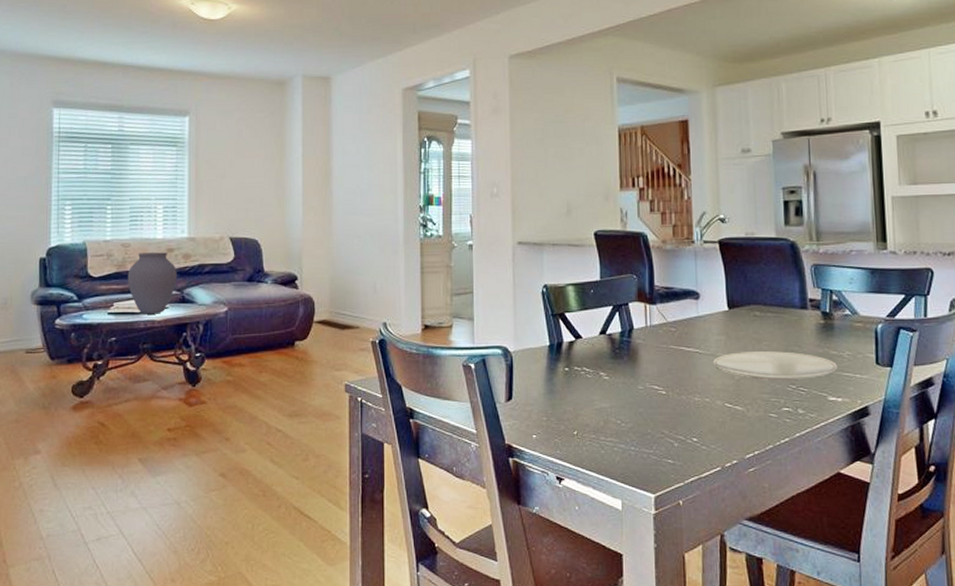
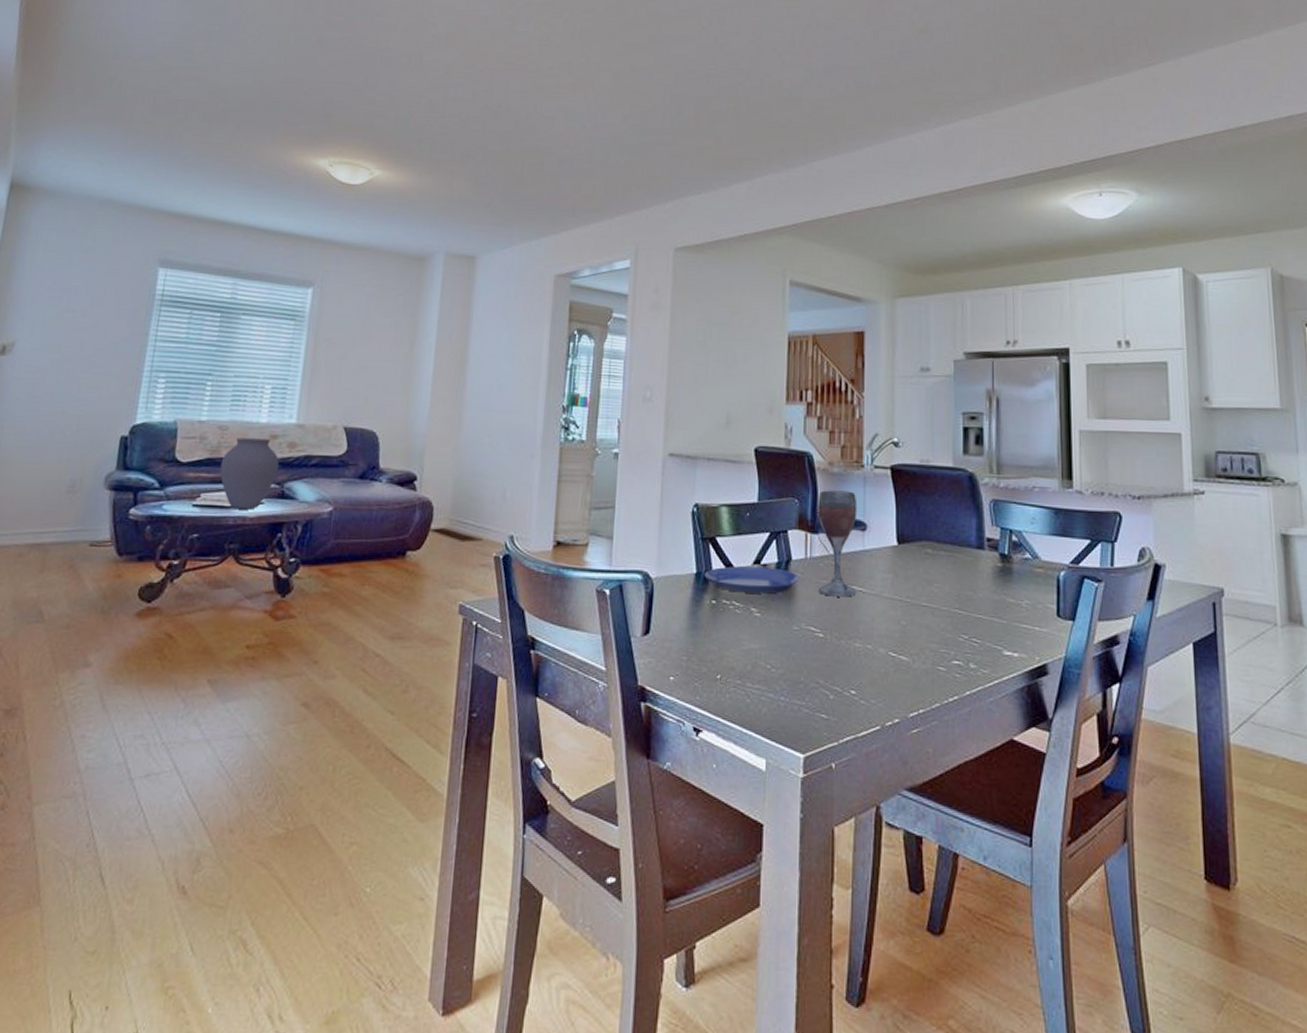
plate: none [557,337,642,360] -> present [704,566,800,594]
cup: none [654,265,693,358] -> present [818,490,858,597]
plate: present [713,351,837,381] -> none [877,593,1014,630]

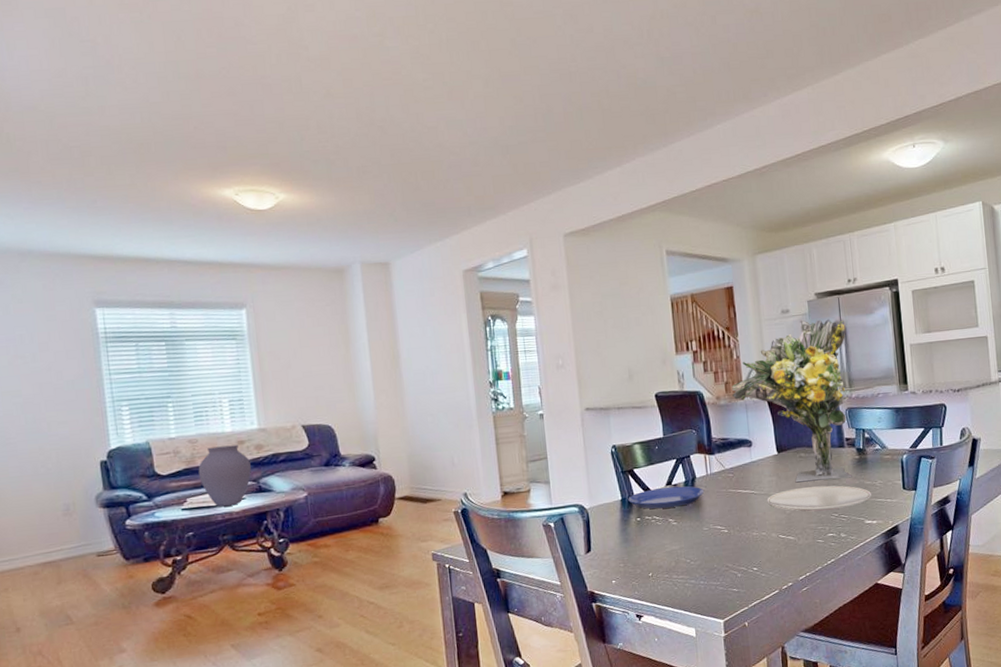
cup: present [818,490,858,597] -> none [711,417,750,501]
bouquet: none [849,381,999,591] -> present [732,319,852,483]
plate: none [877,593,1014,630] -> present [766,485,871,512]

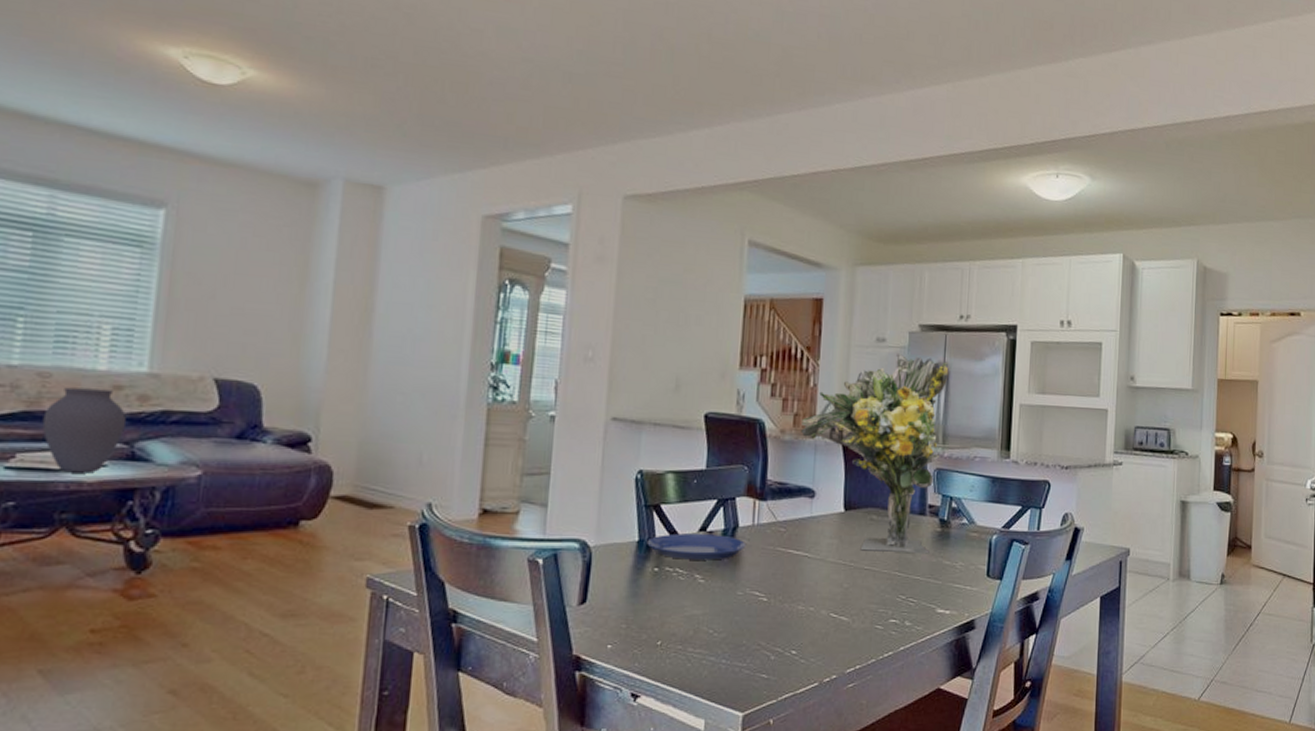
plate: present [766,485,871,512] -> none [822,558,949,591]

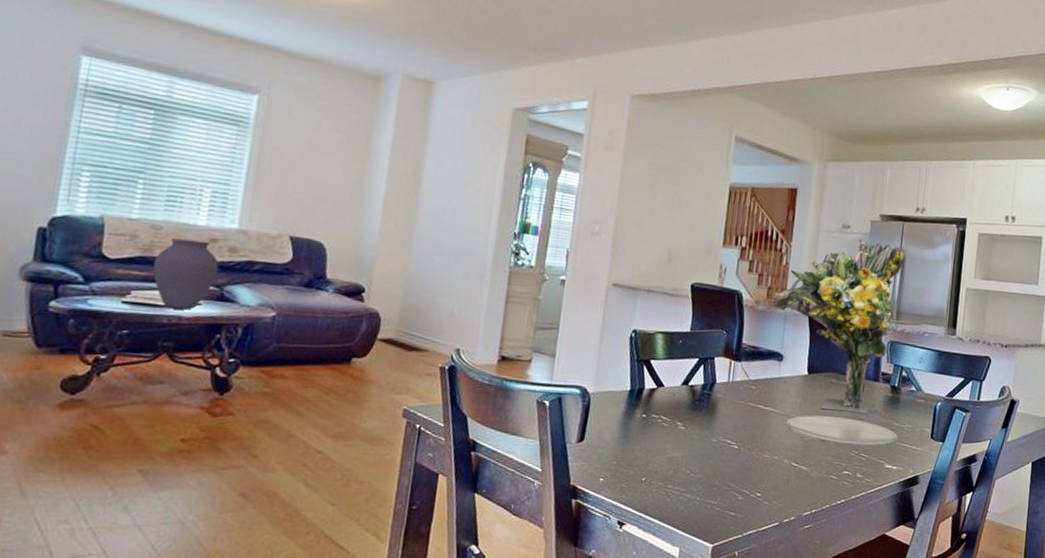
plate: present [647,533,747,560] -> none [637,385,722,411]
plate: none [822,558,949,591] -> present [786,415,897,447]

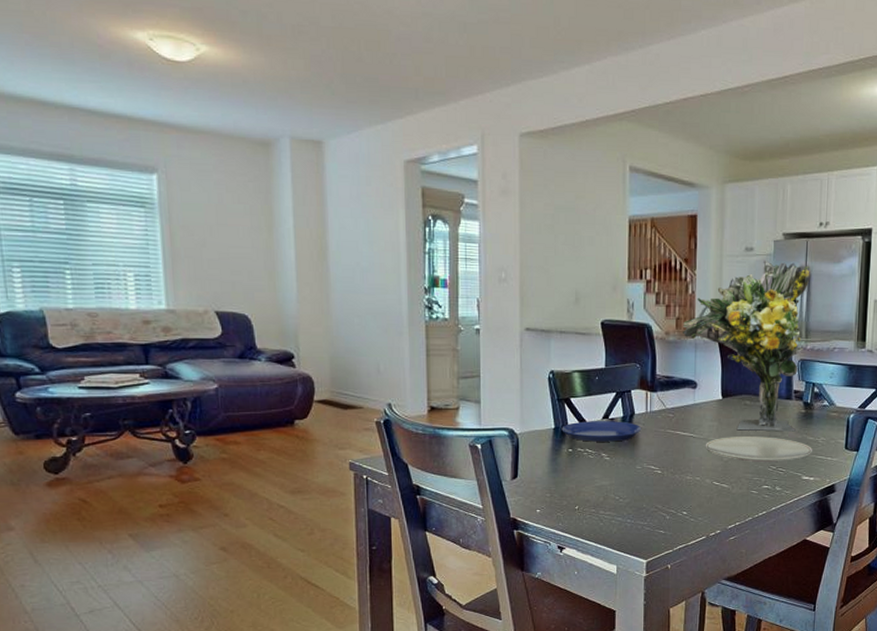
vase: present [152,238,219,310] -> none [97,324,157,390]
plate: none [637,385,722,411] -> present [561,421,642,442]

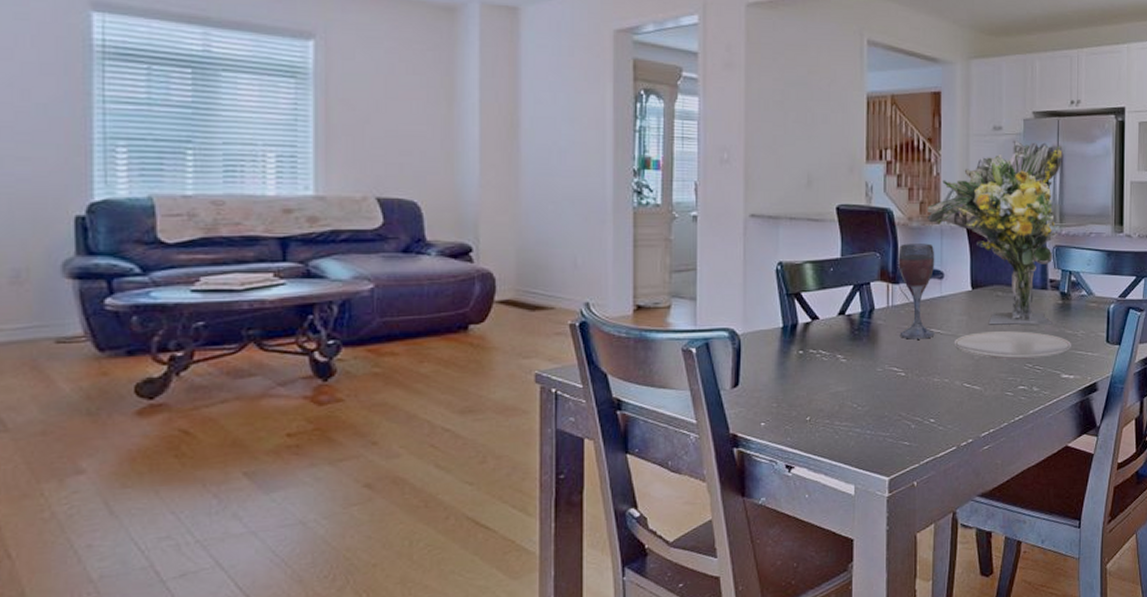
plate: present [561,421,642,442] -> none [791,317,883,342]
cup: none [656,356,690,442] -> present [898,243,935,340]

